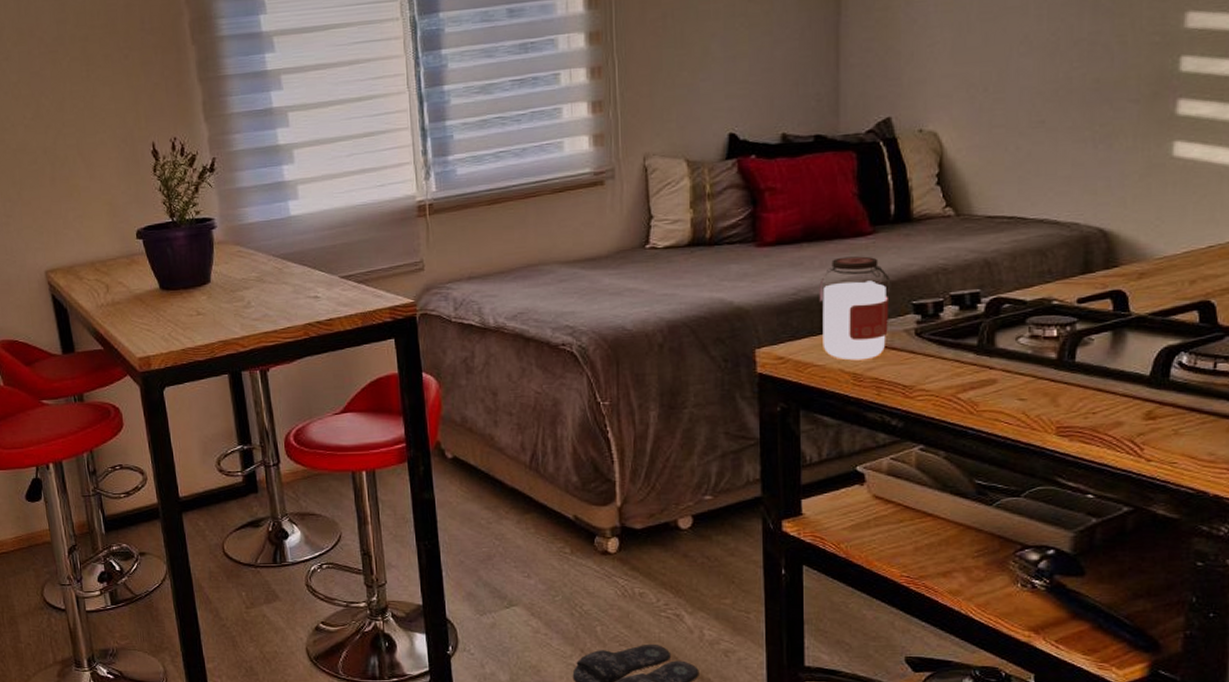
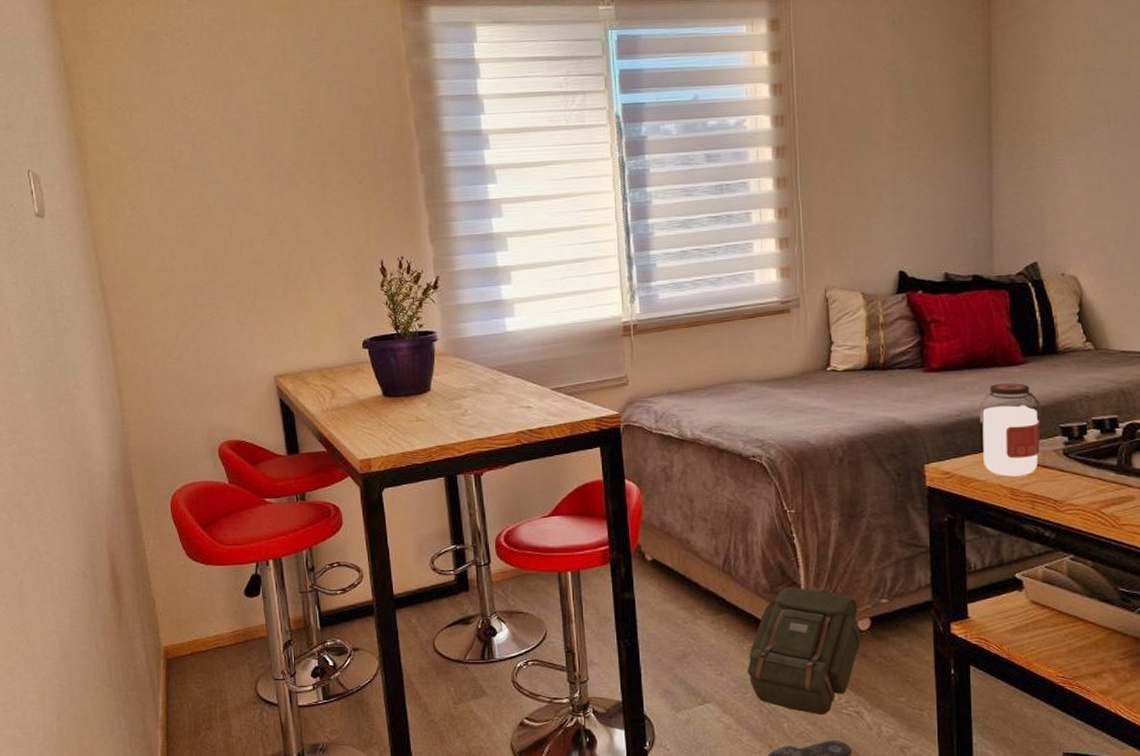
backpack: none [556,484,682,619] -> present [747,587,861,716]

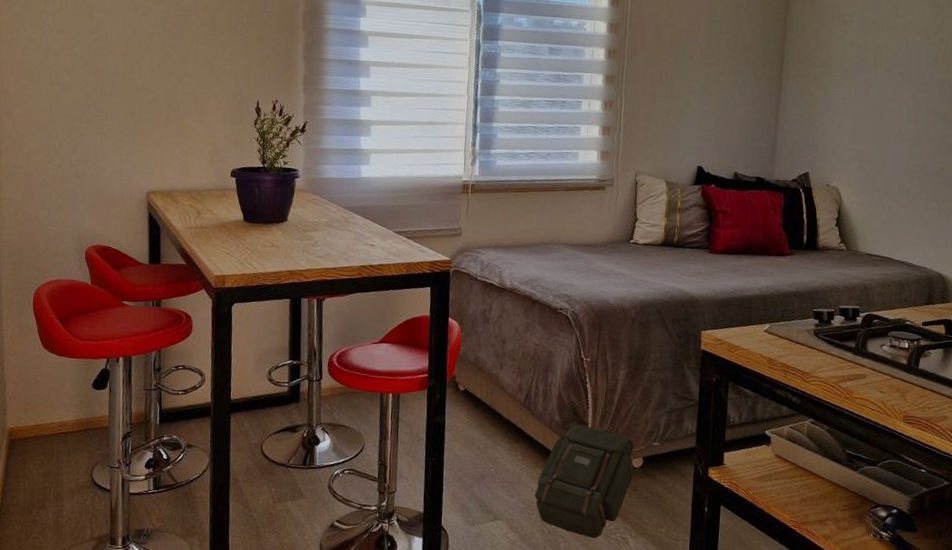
jar: present [979,383,1042,477] -> none [749,269,800,349]

